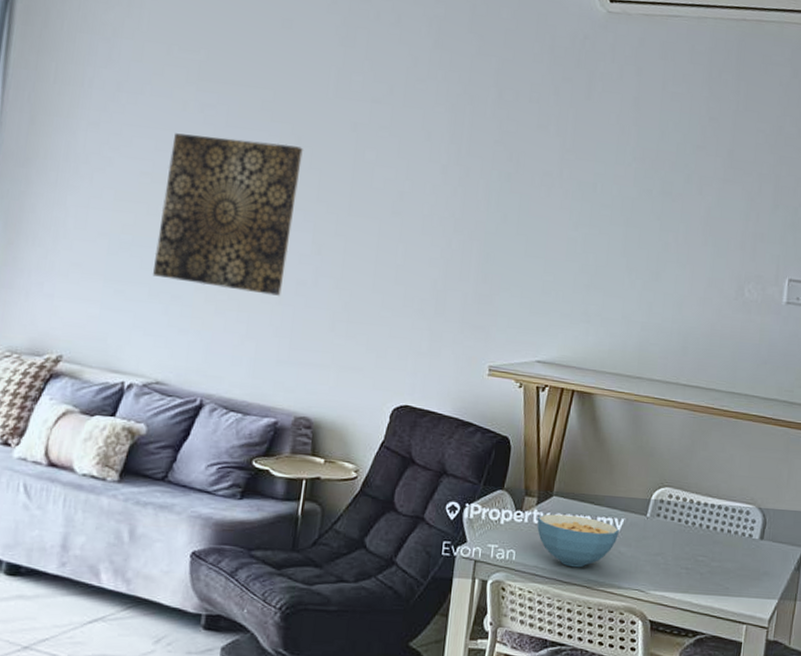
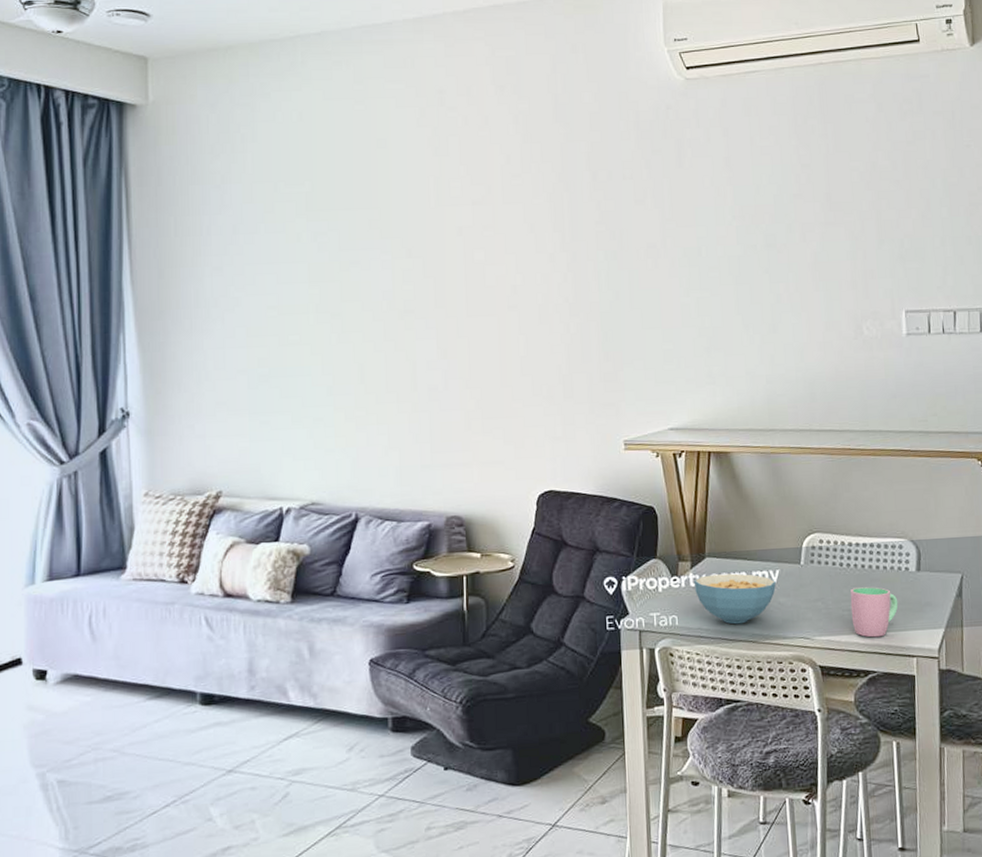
wall art: present [152,133,303,296] -> none [292,258,416,405]
cup: none [688,547,737,600] -> present [850,587,898,638]

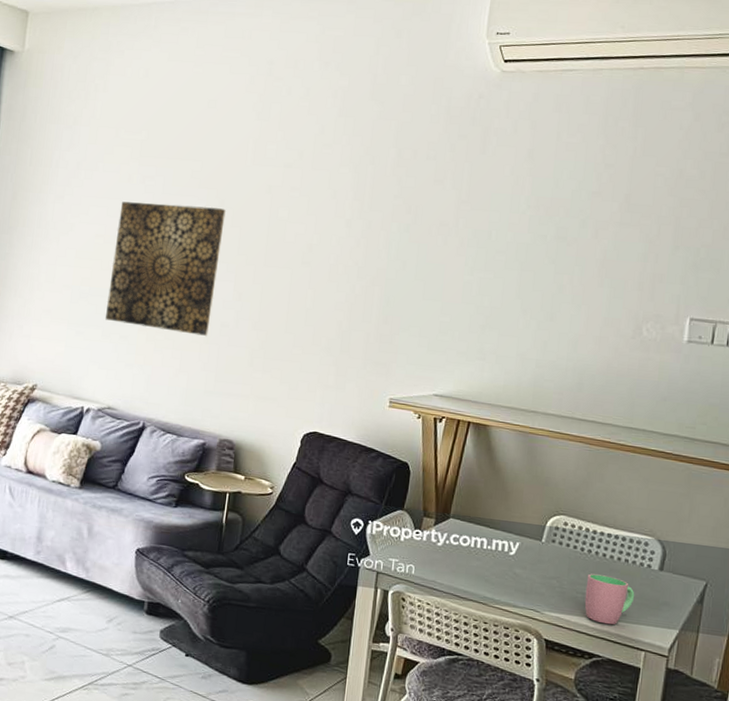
wall art: none [292,258,416,405] -> present [104,201,226,336]
cereal bowl: present [693,573,776,624] -> none [435,534,514,585]

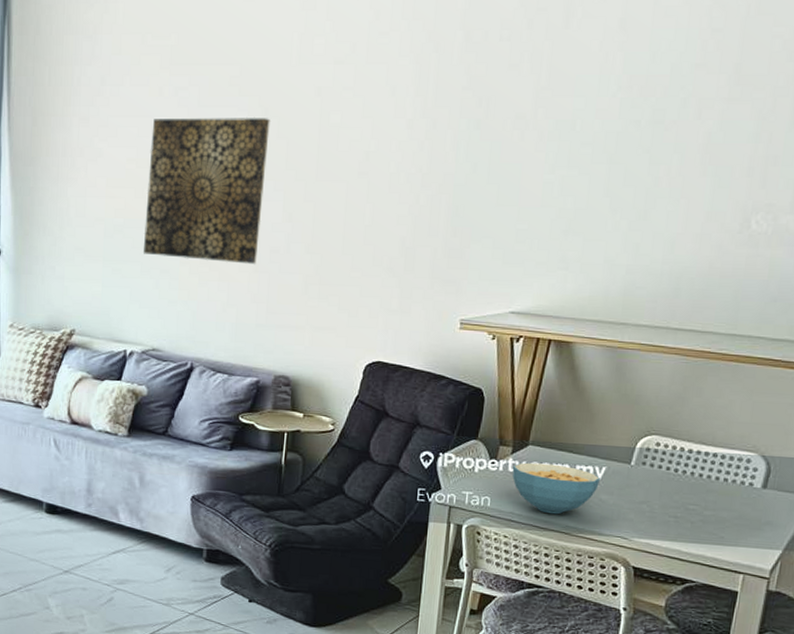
cereal bowl: none [435,534,514,585] -> present [512,462,600,515]
cup: present [584,573,635,625] -> none [677,496,734,549]

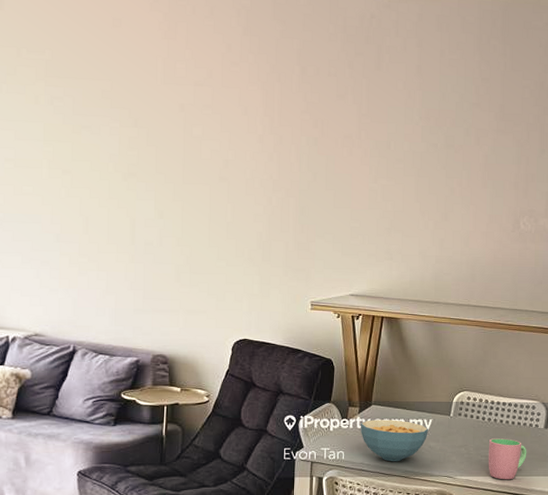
wall art: present [142,117,270,264] -> none [23,124,140,255]
cup: none [677,496,734,549] -> present [488,438,527,480]

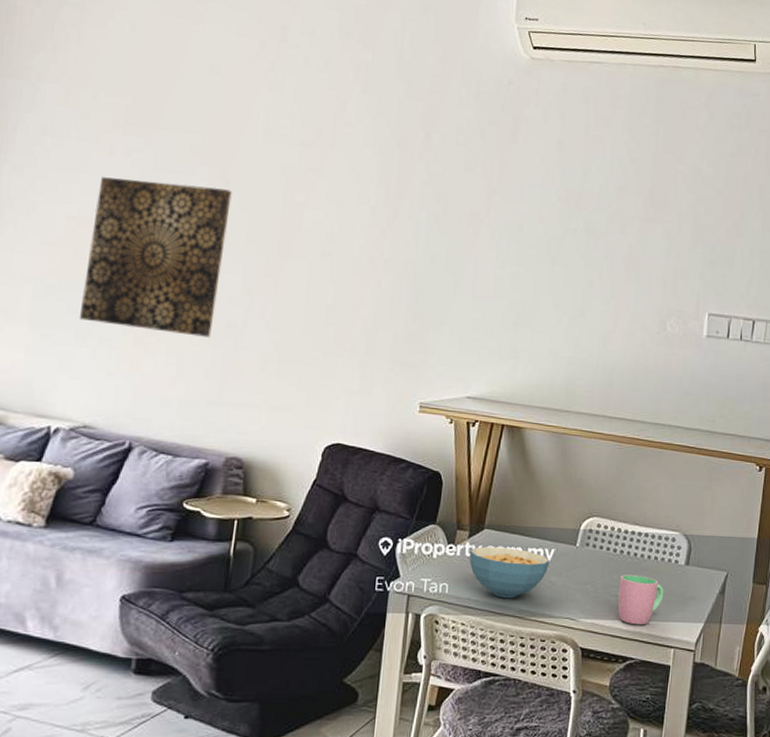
wall art: none [23,124,140,255] -> present [78,177,232,338]

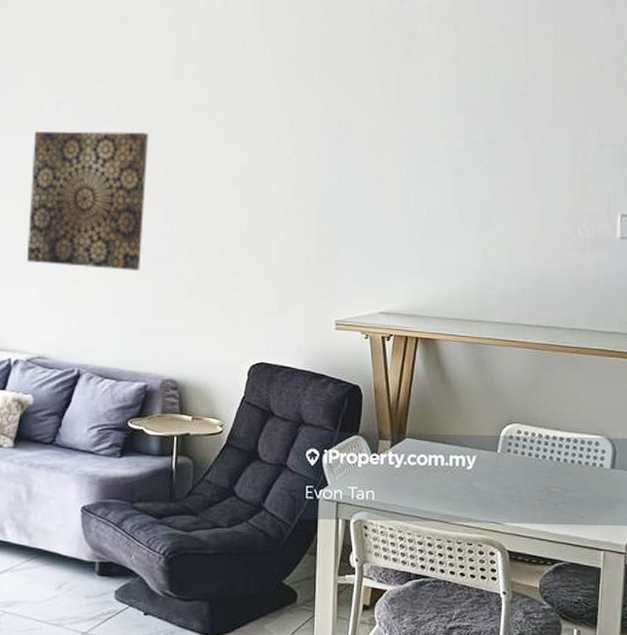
cereal bowl: present [469,546,549,599] -> none [392,455,471,504]
cup: present [618,575,664,625] -> none [543,479,590,529]

